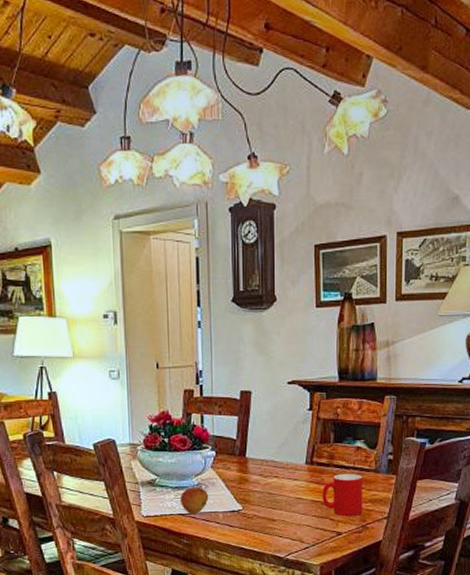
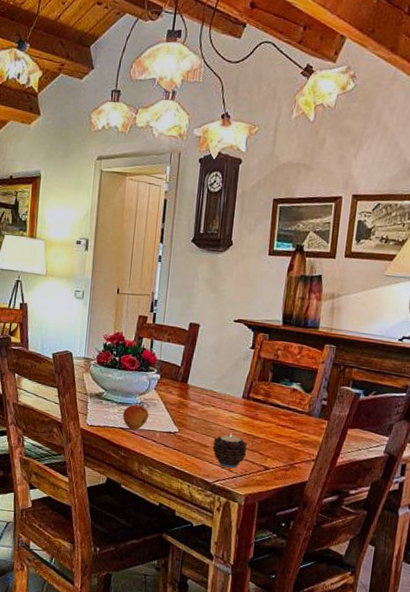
candle: none [280,503,317,539] -> present [212,433,247,468]
cup: present [322,473,363,516] -> none [254,411,295,454]

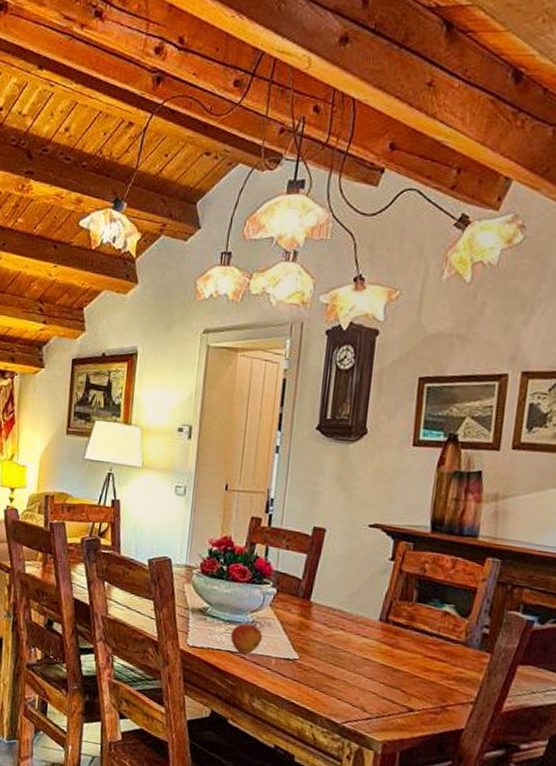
candle: present [212,433,247,468] -> none [341,664,386,708]

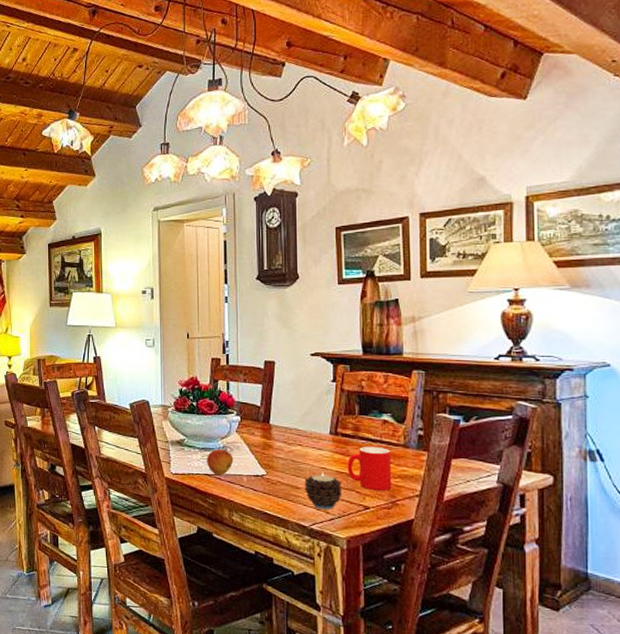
candle: none [341,664,386,708] -> present [304,472,342,510]
cup: none [394,639,448,693] -> present [347,446,392,491]

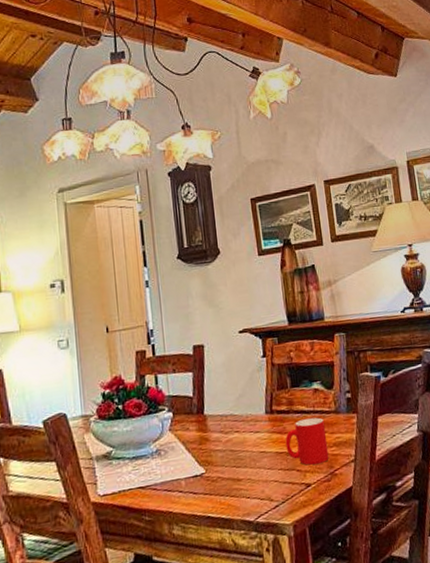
fruit: present [207,449,234,476] -> none [139,454,169,486]
candle: present [304,472,342,510] -> none [245,457,284,499]

